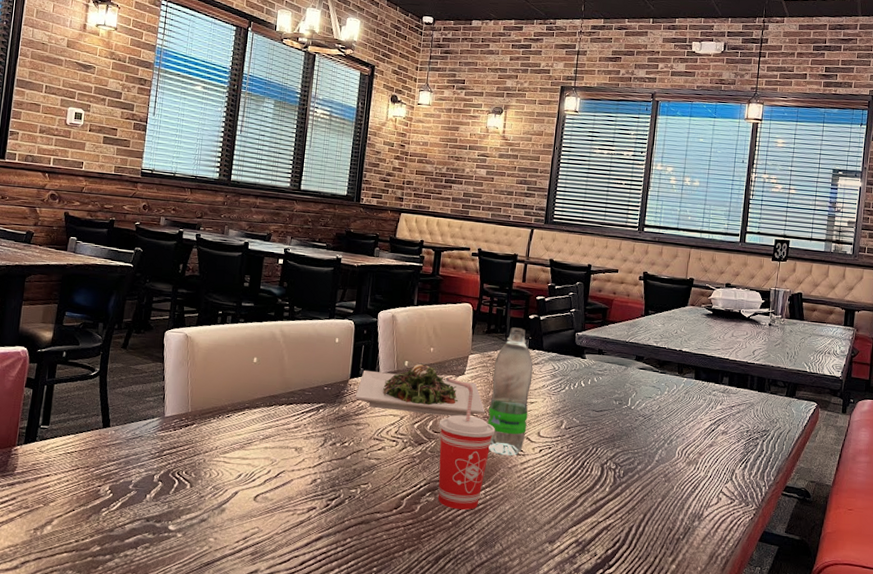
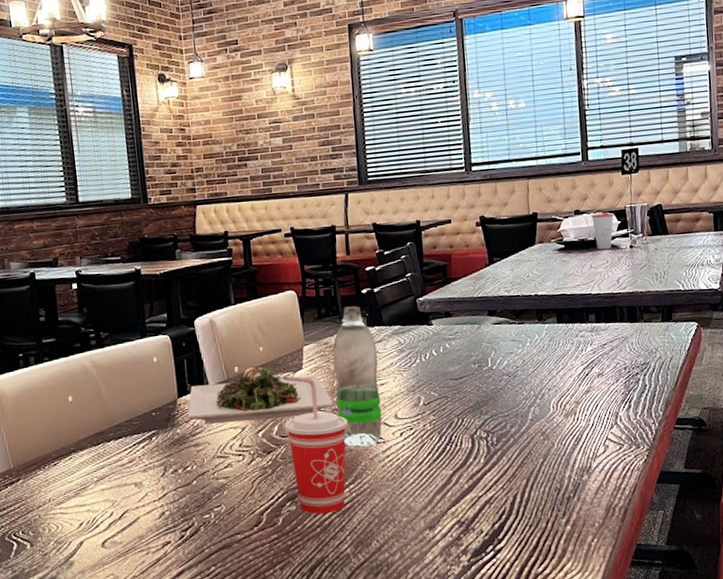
cup: none [739,289,759,323] -> present [590,211,614,250]

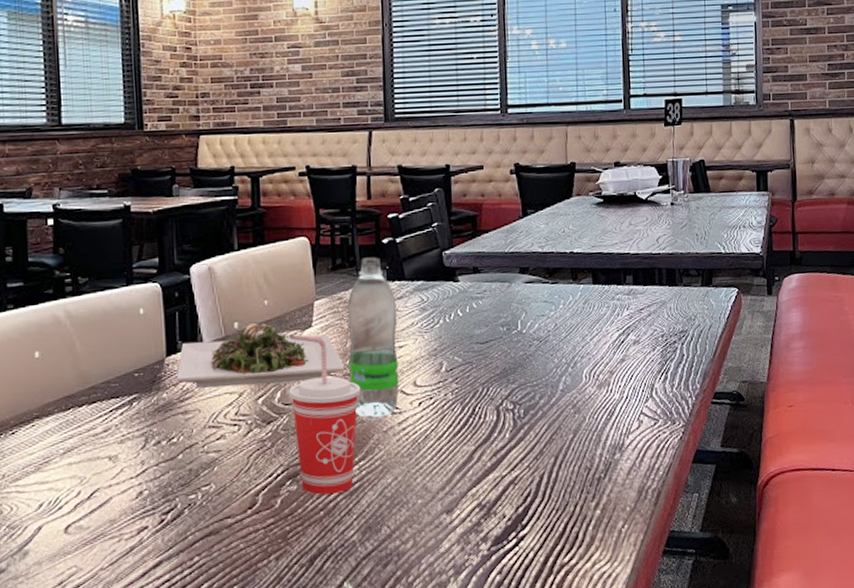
cup: present [590,211,614,250] -> none [631,164,655,206]

